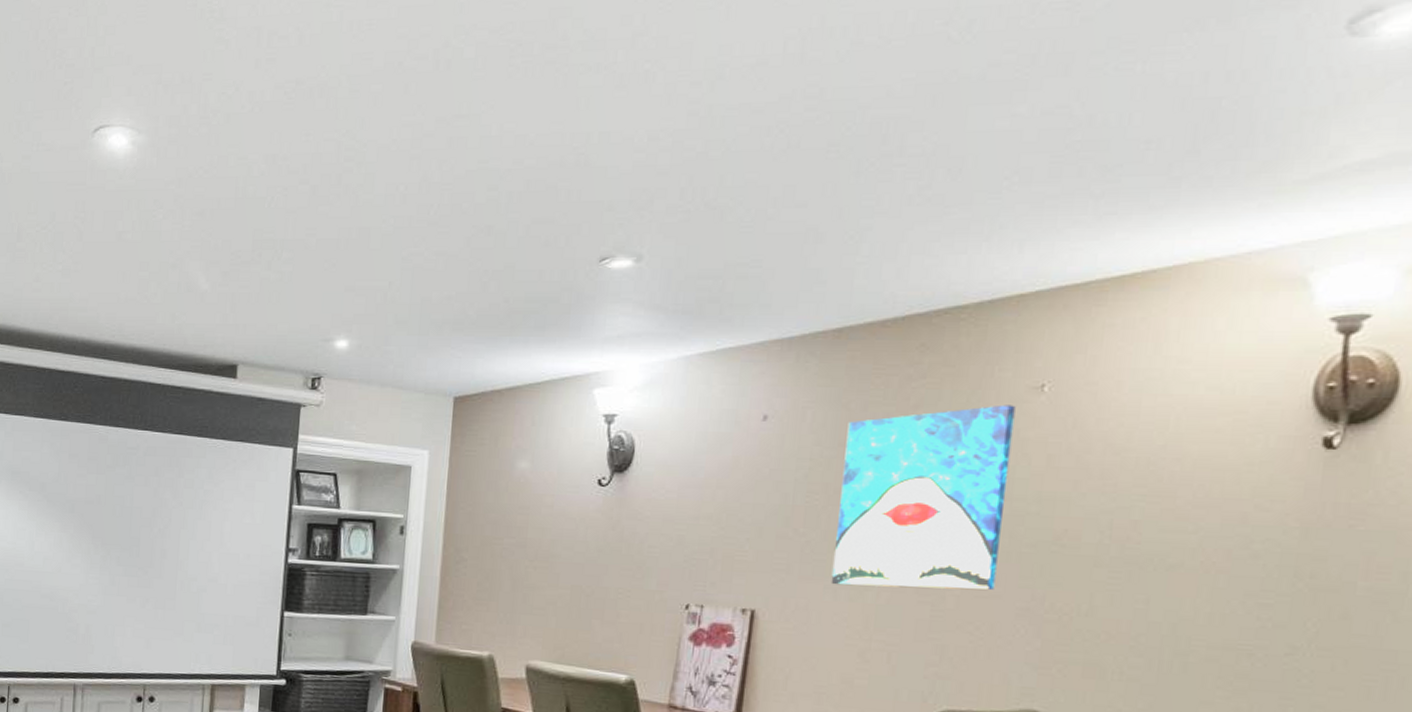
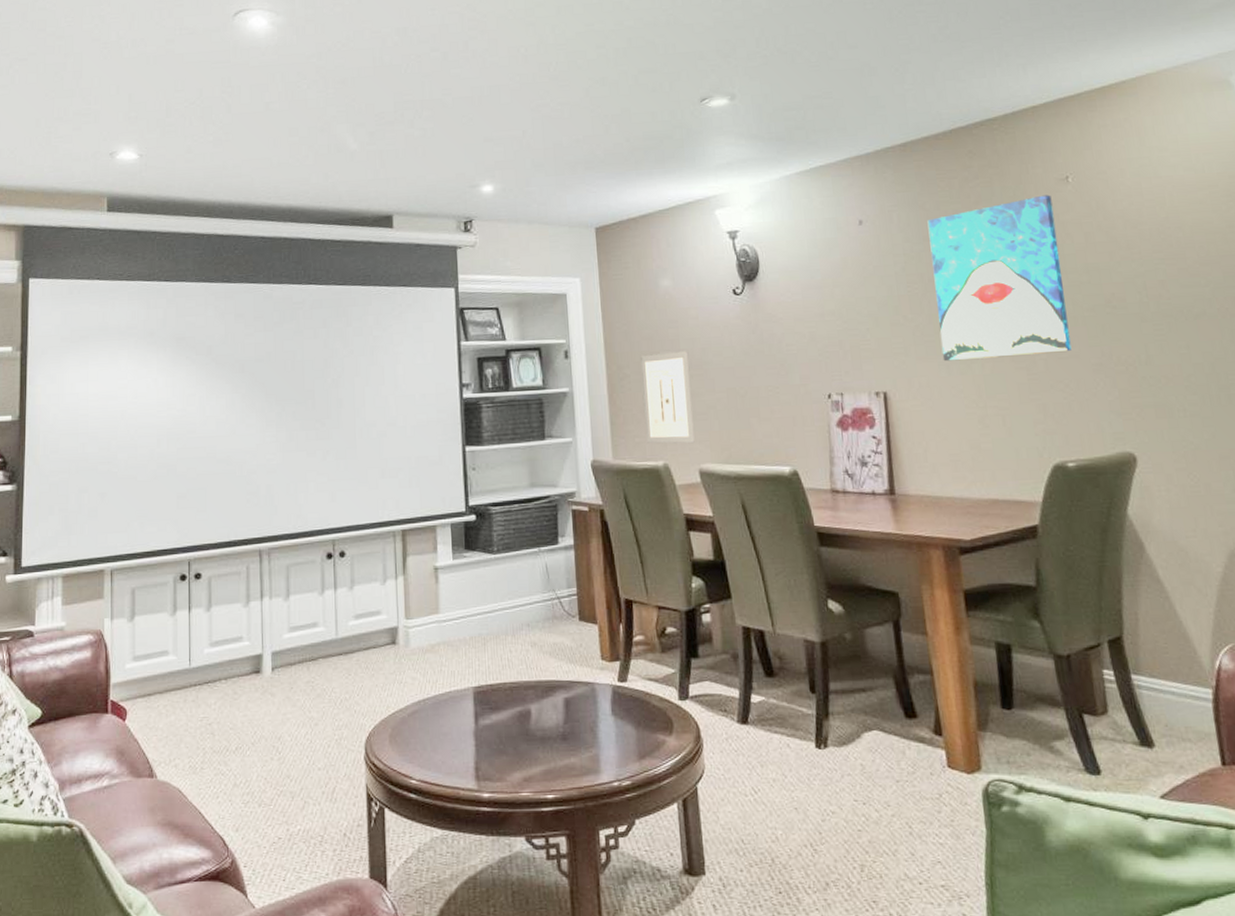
wall art: none [474,540,536,637] -> present [641,351,695,444]

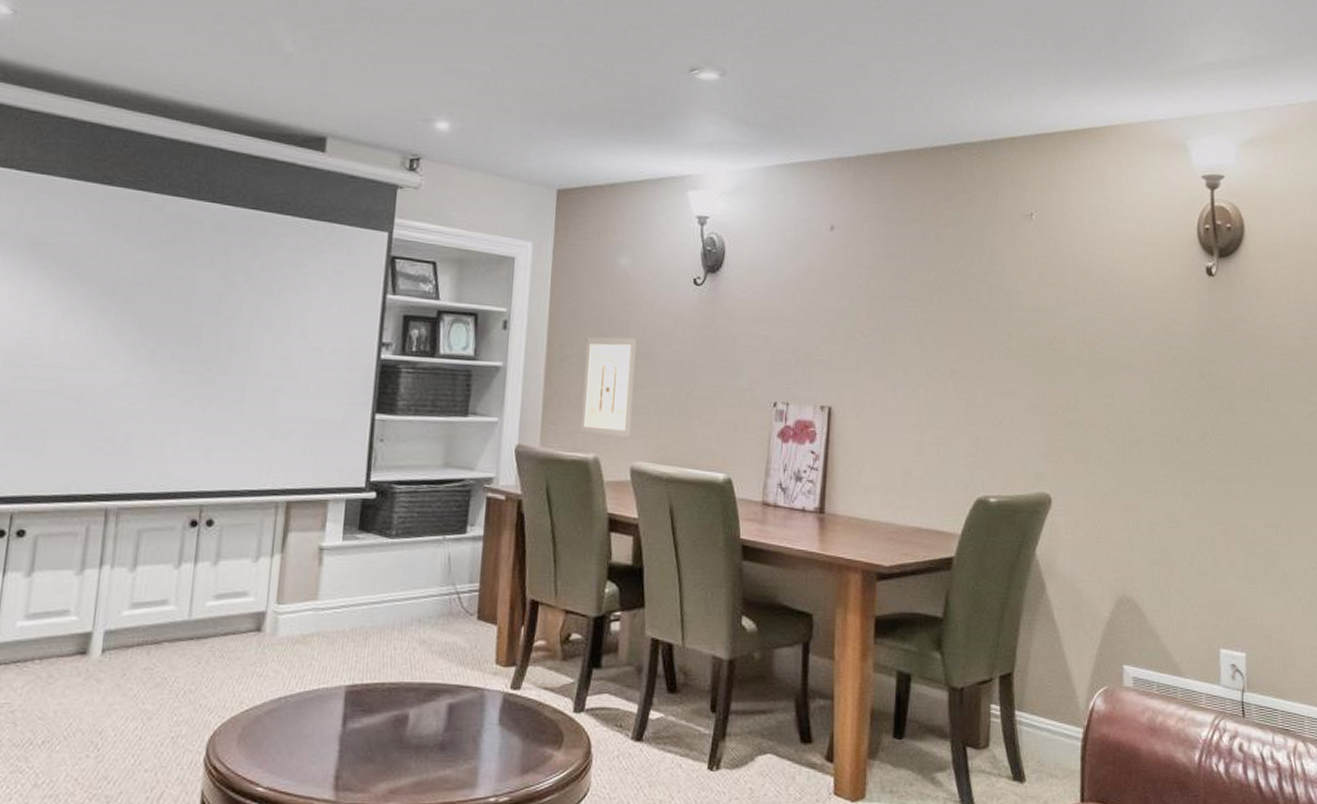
wall art: present [927,195,1072,362] -> none [890,228,1015,388]

